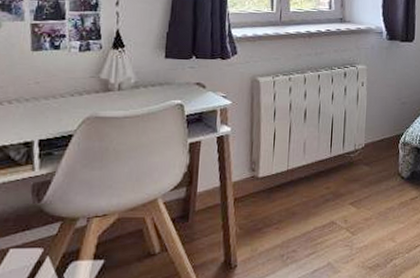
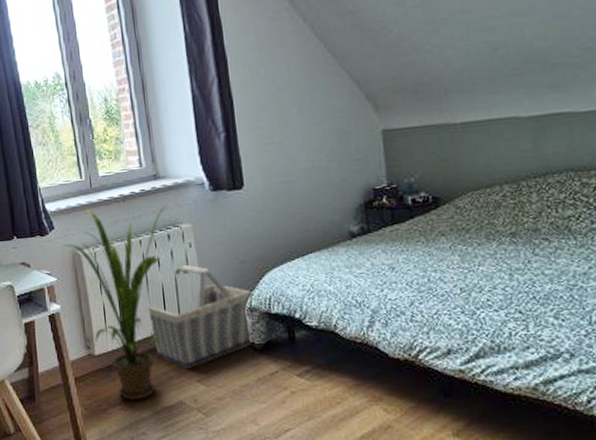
house plant: none [241,39,348,220] -> present [61,206,167,400]
basket: none [315,100,407,192] -> present [147,264,253,368]

